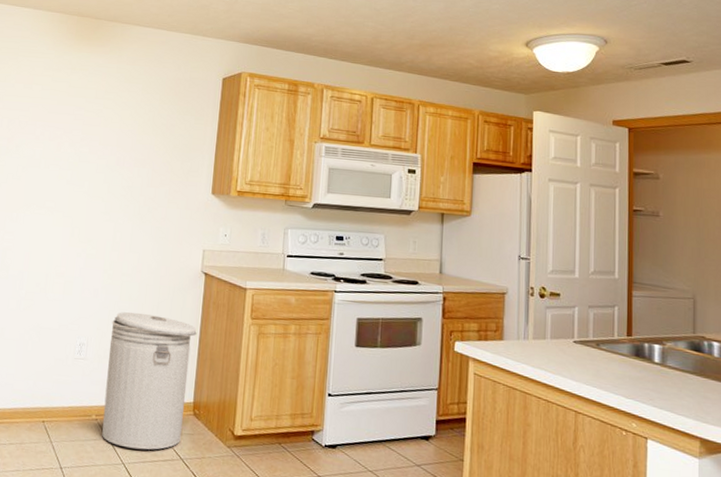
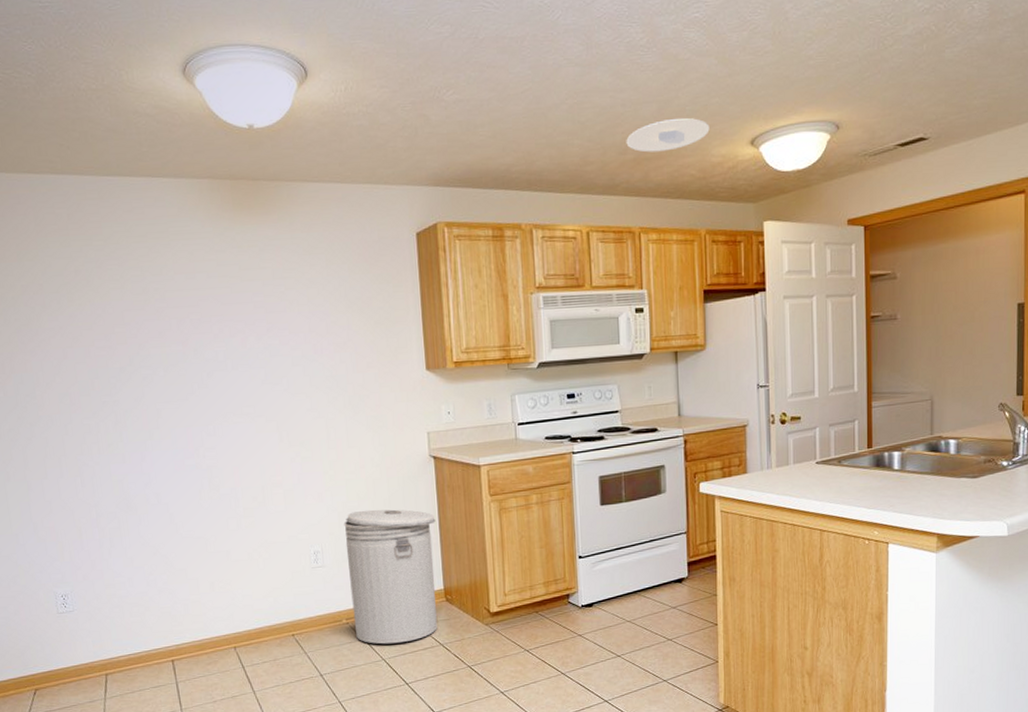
recessed light: none [414,16,489,42] -> present [626,117,710,153]

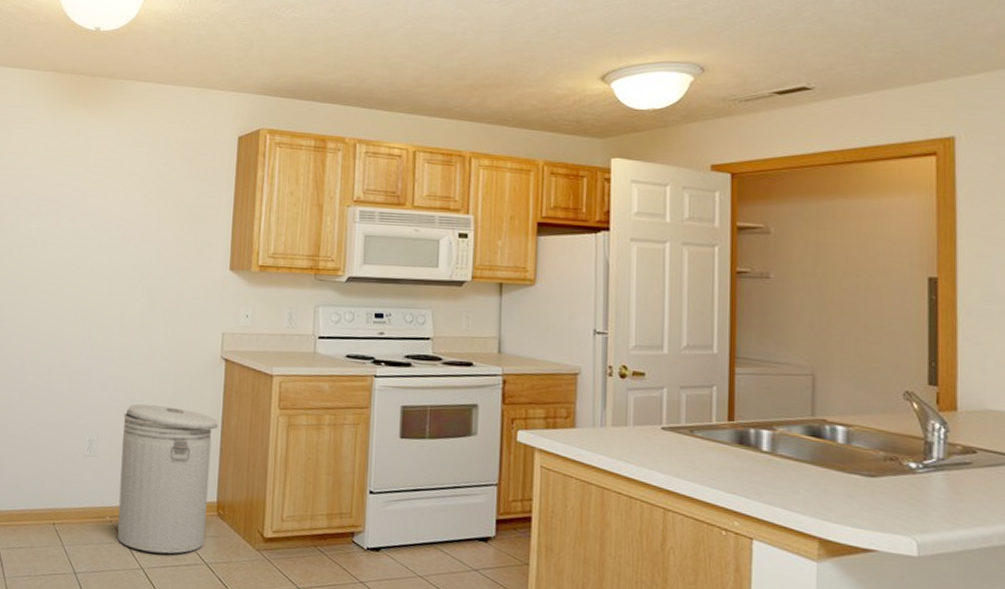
recessed light: present [626,117,710,153] -> none [464,49,556,80]

